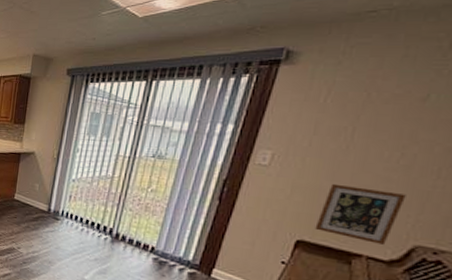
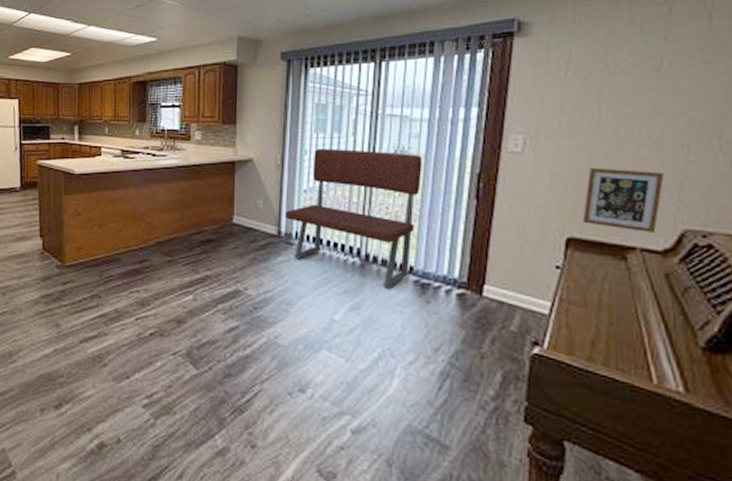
bench: none [55,148,176,262] -> present [285,148,422,290]

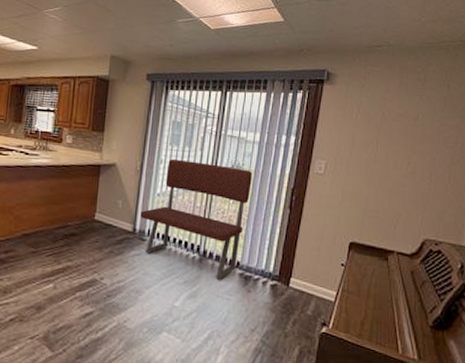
picture frame: present [582,167,664,232] -> none [361,189,415,240]

